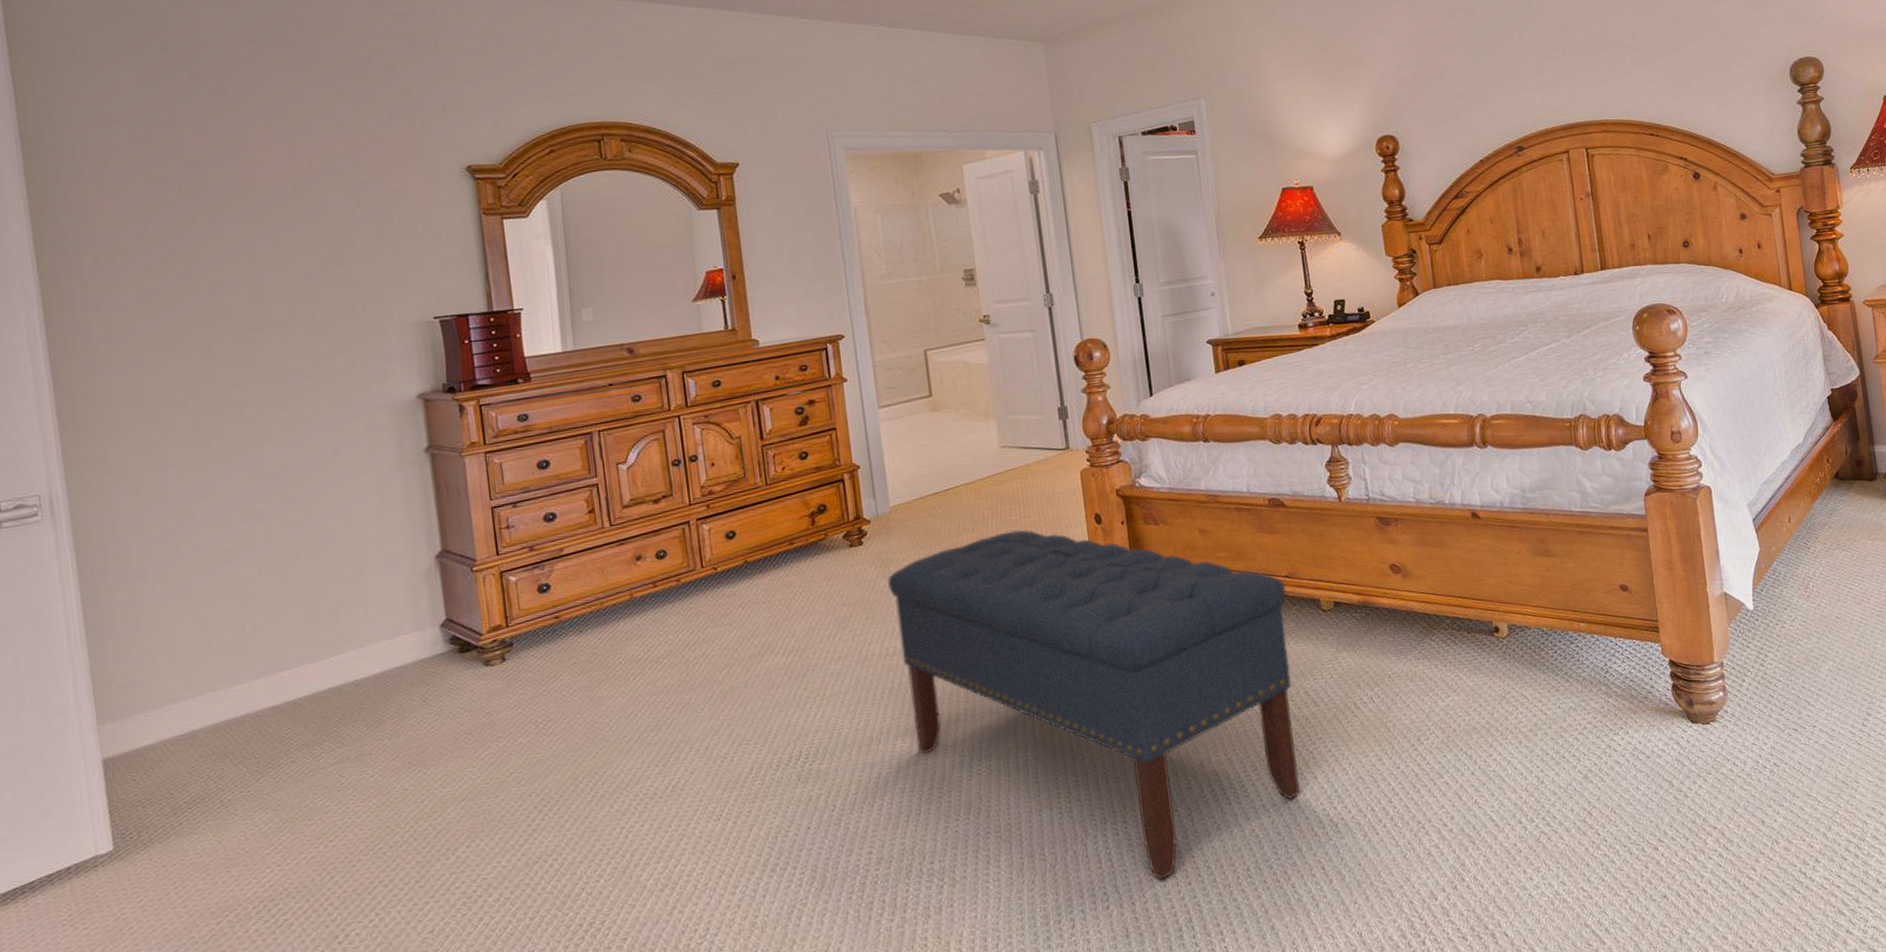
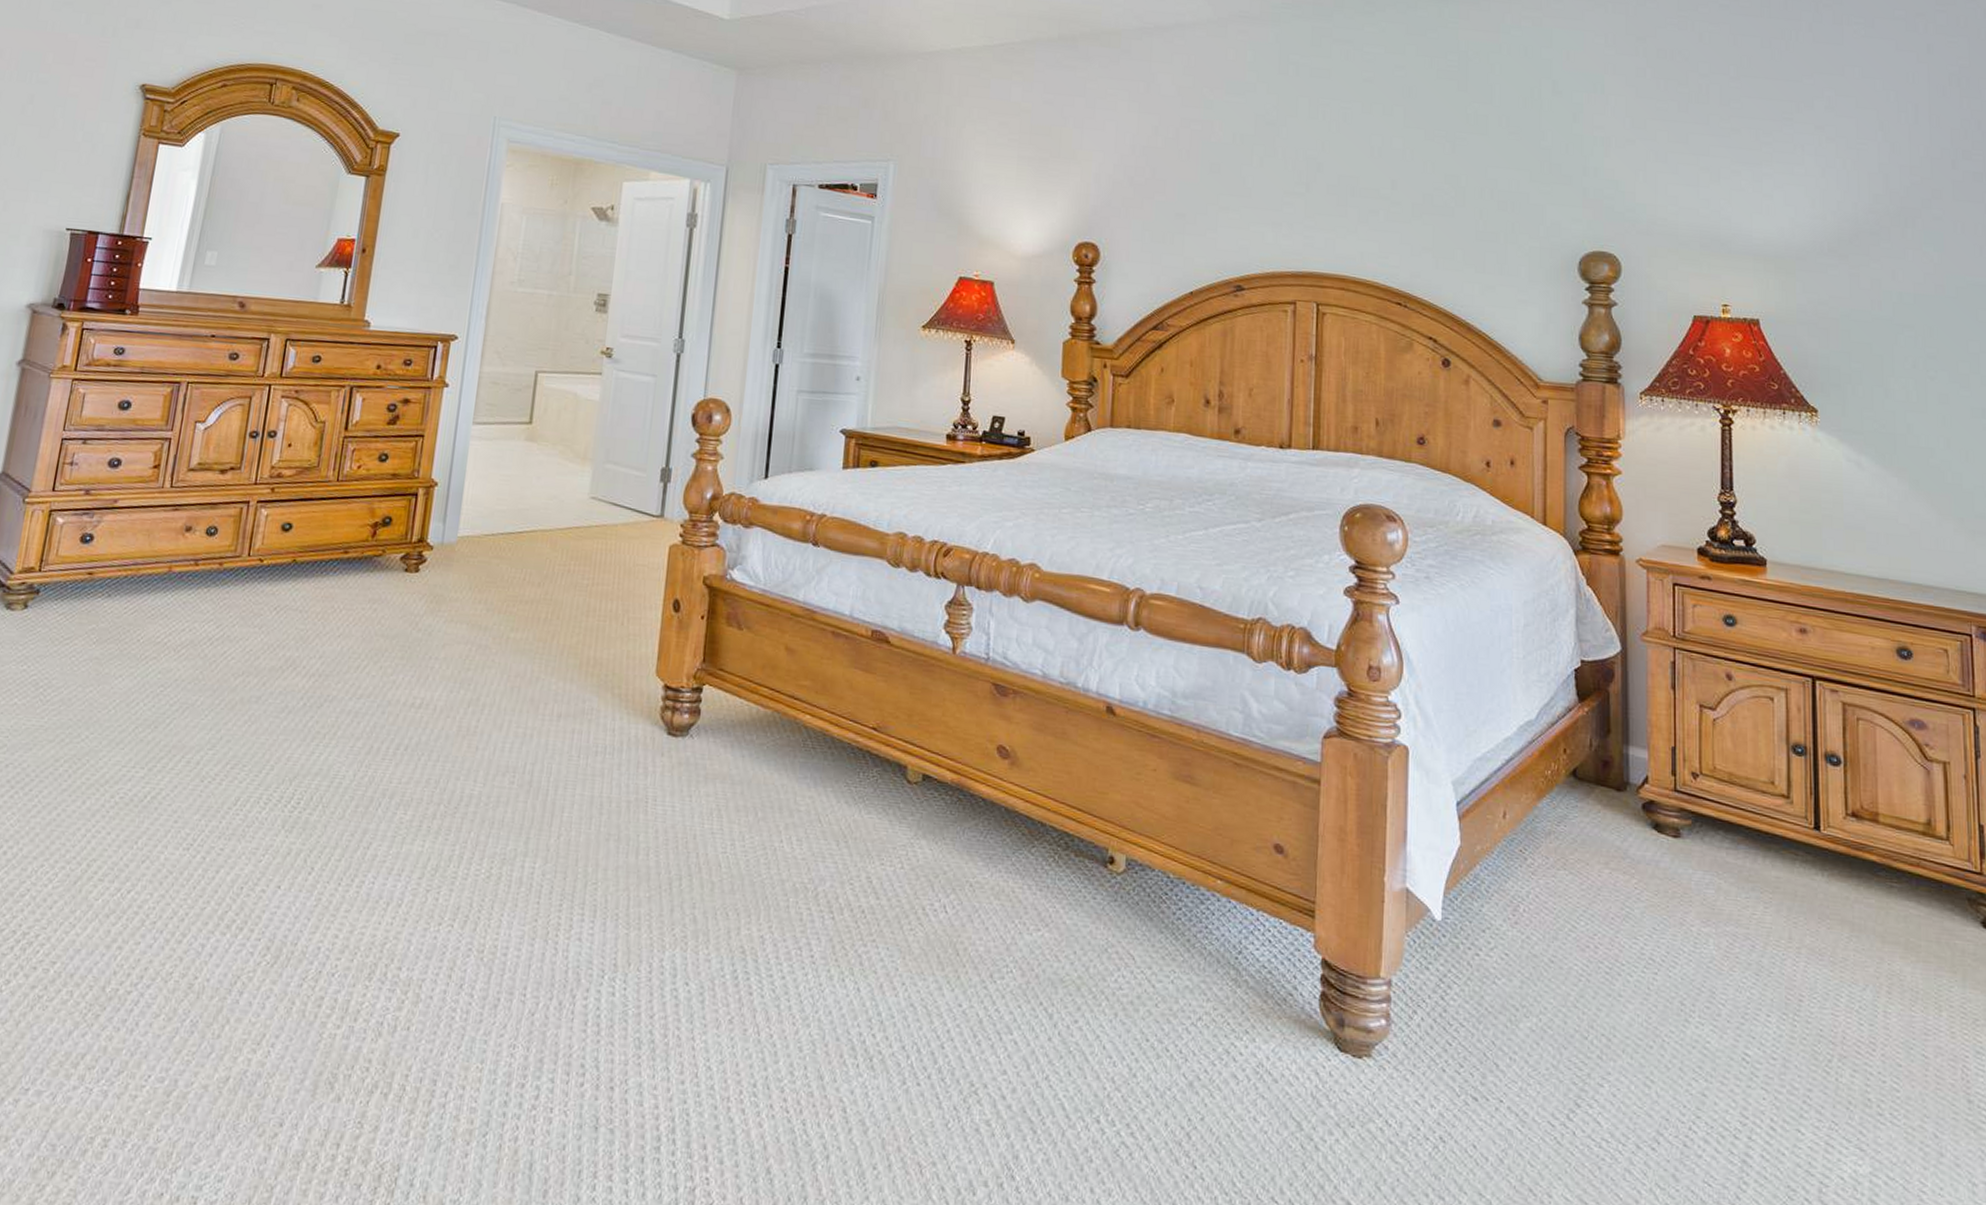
bench: present [888,530,1300,880] -> none [417,595,870,1068]

